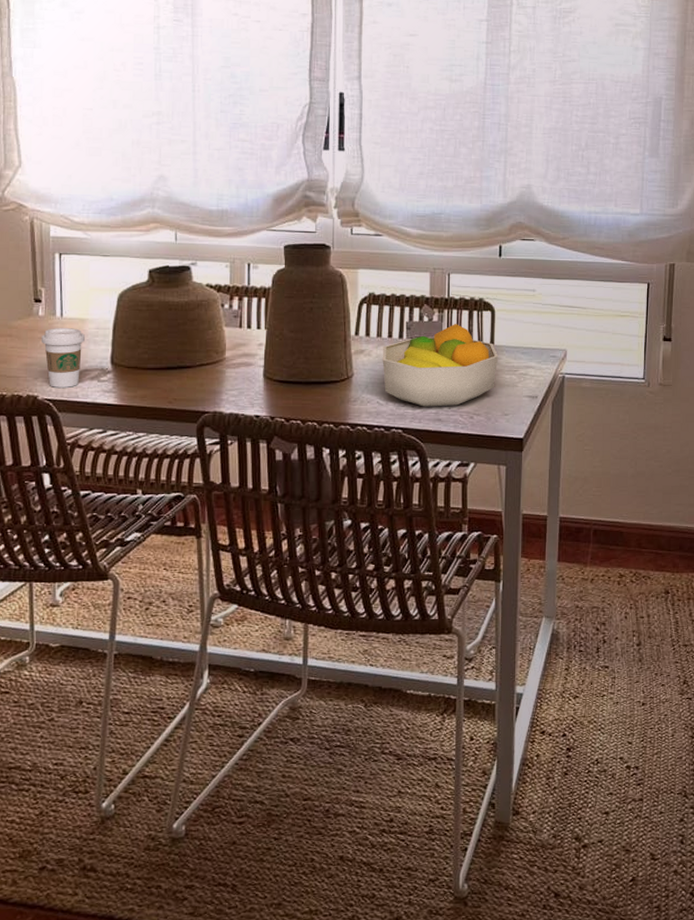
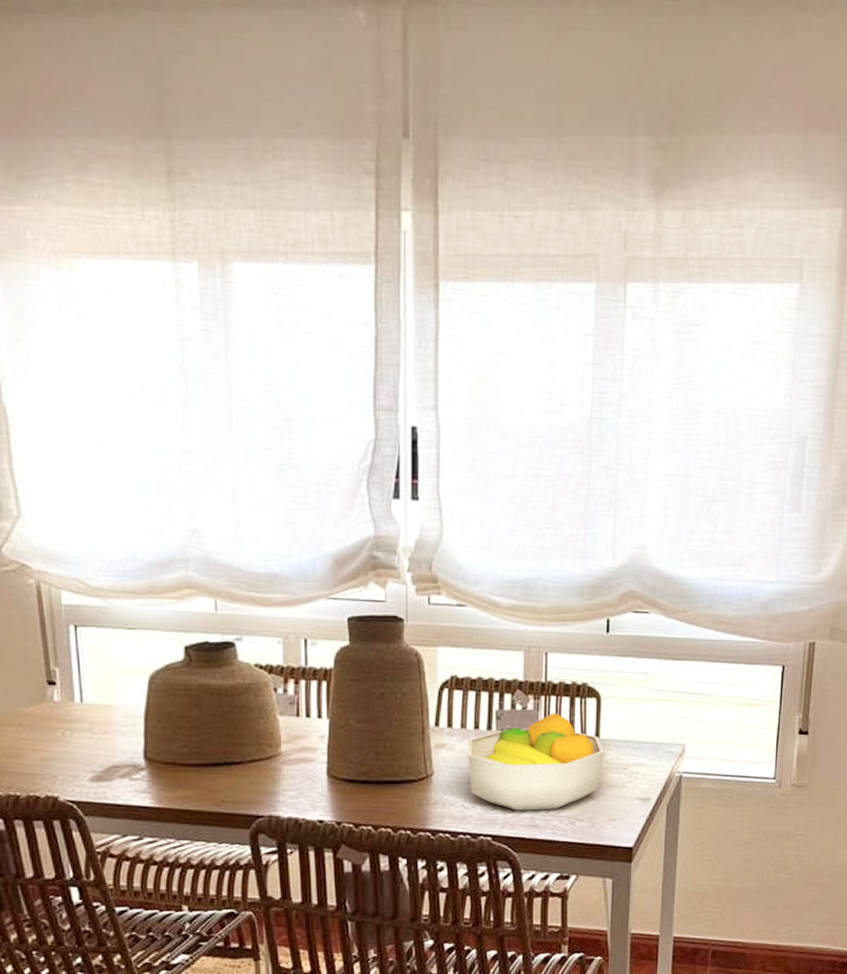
coffee cup: present [40,328,86,387] -> none [58,716,112,787]

